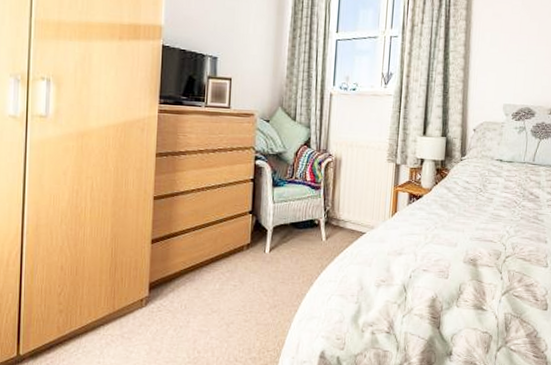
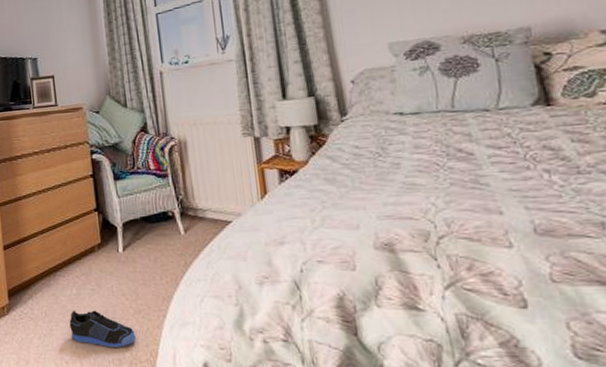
sneaker: none [207,304,267,338] -> present [69,310,136,347]

